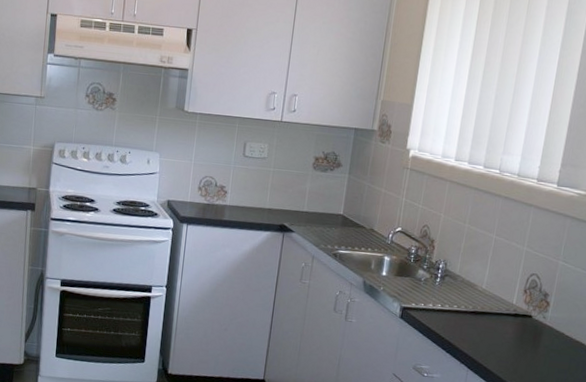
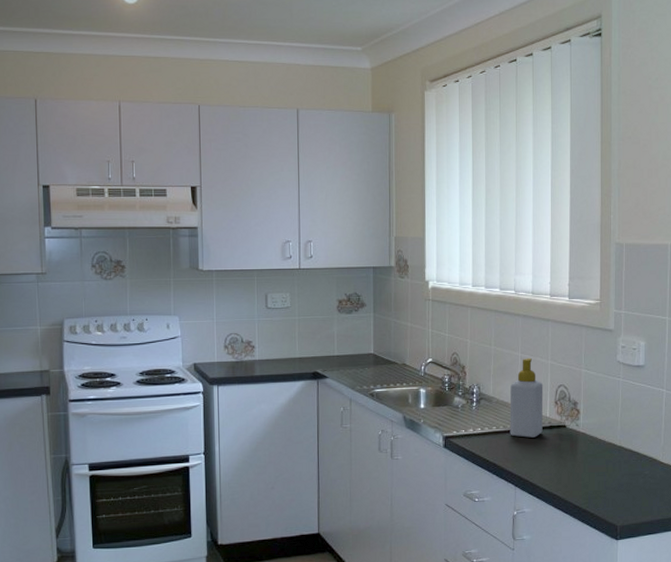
soap bottle: none [470,241,515,323] -> present [509,357,543,438]

